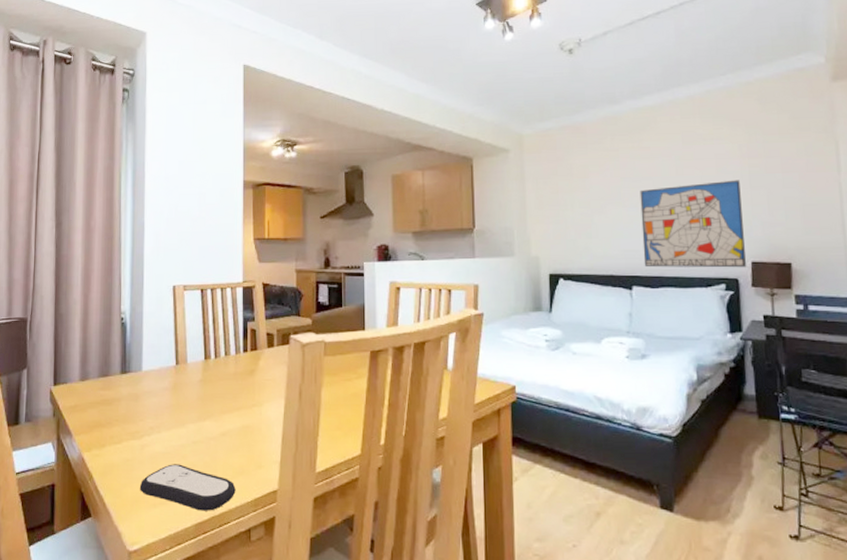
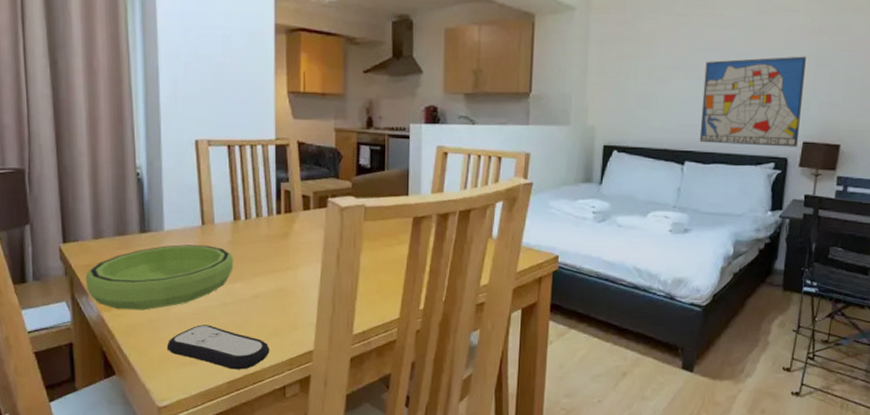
bowl: none [70,384,204,450] -> present [85,244,234,311]

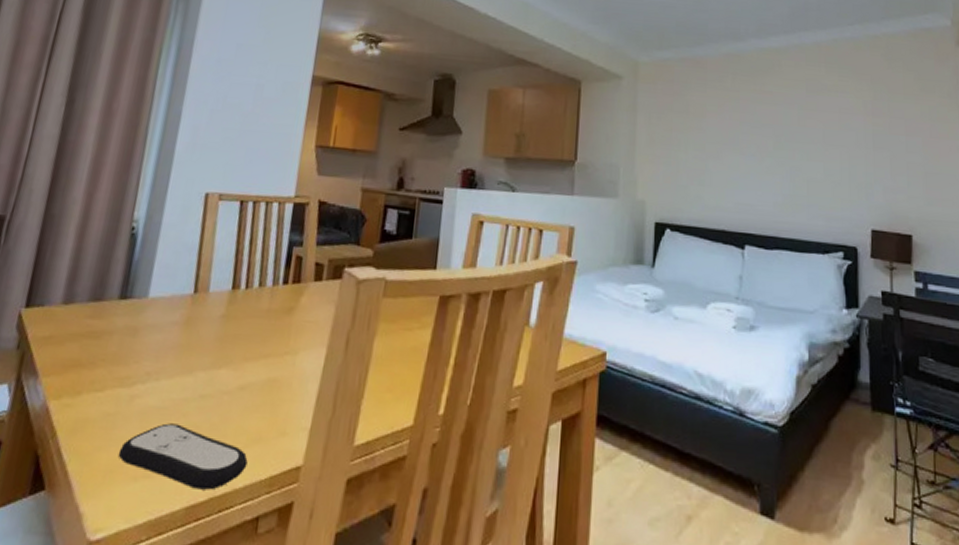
bowl: present [85,244,234,311] -> none [38,316,224,401]
wall art: present [699,56,806,147] -> none [759,137,867,236]

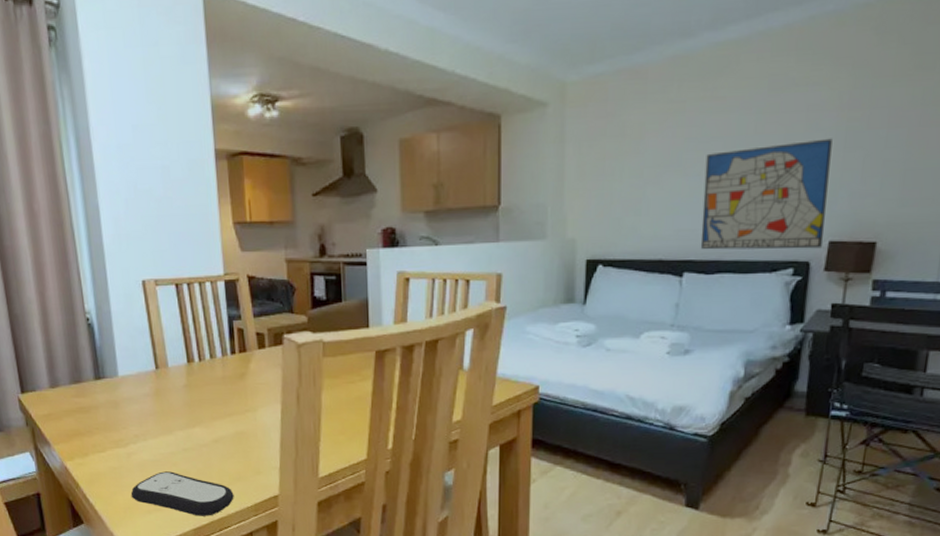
wall art: none [759,137,867,236] -> present [700,138,833,250]

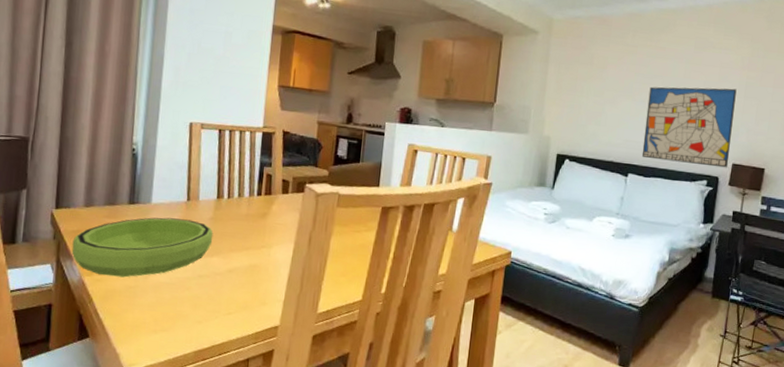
bowl: none [46,390,192,459] -> present [71,217,213,278]
remote control: present [130,471,234,516] -> none [141,294,238,340]

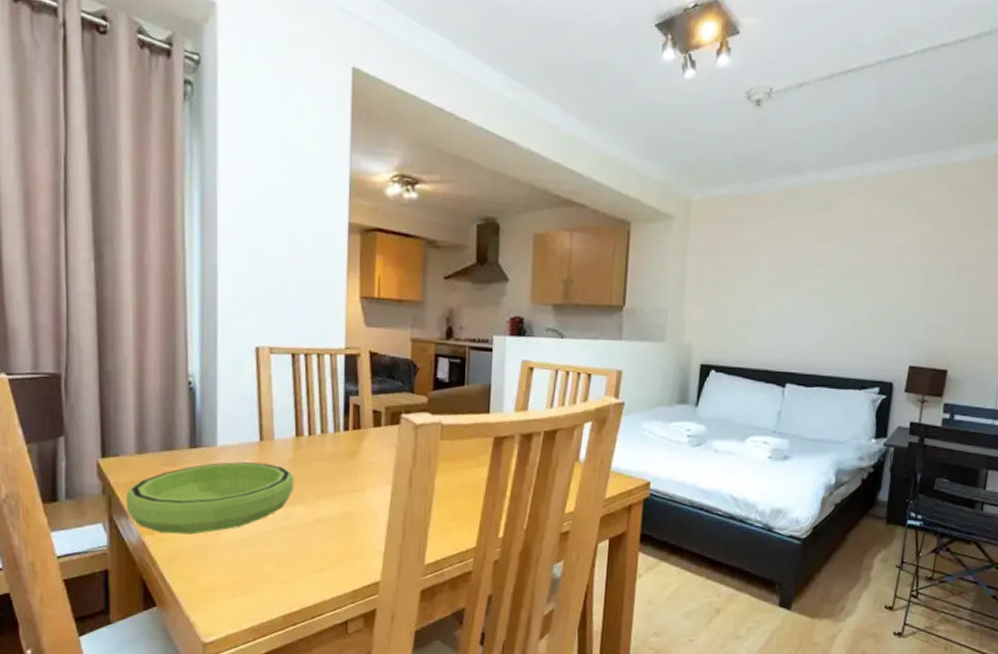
wall art: present [641,86,737,168] -> none [801,275,914,372]

